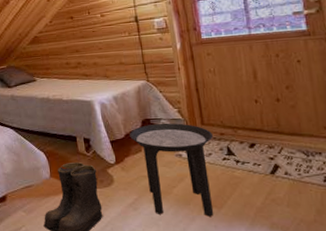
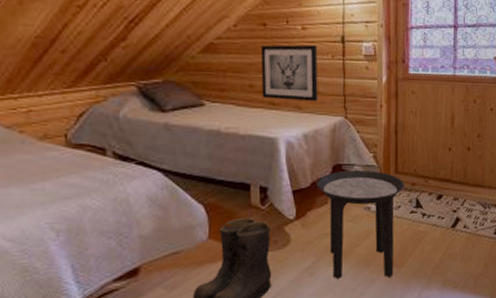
wall art: none [71,27,122,72] -> present [260,44,318,102]

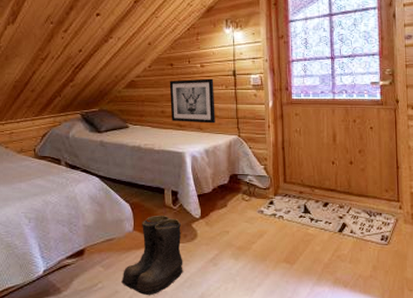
side table: present [317,169,404,279] -> none [217,179,293,272]

